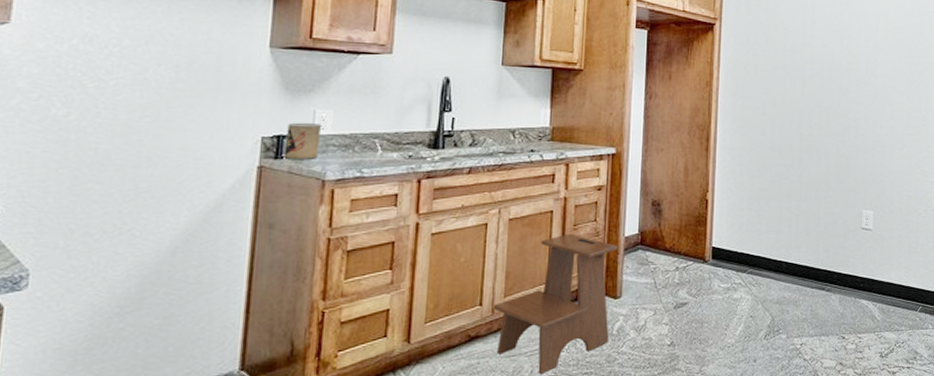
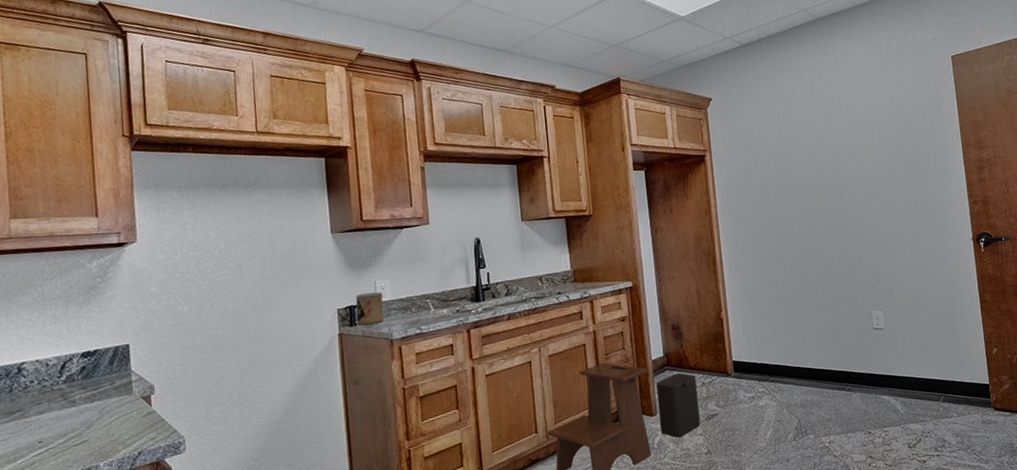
pedal bin: none [622,253,670,325] -> present [656,372,701,437]

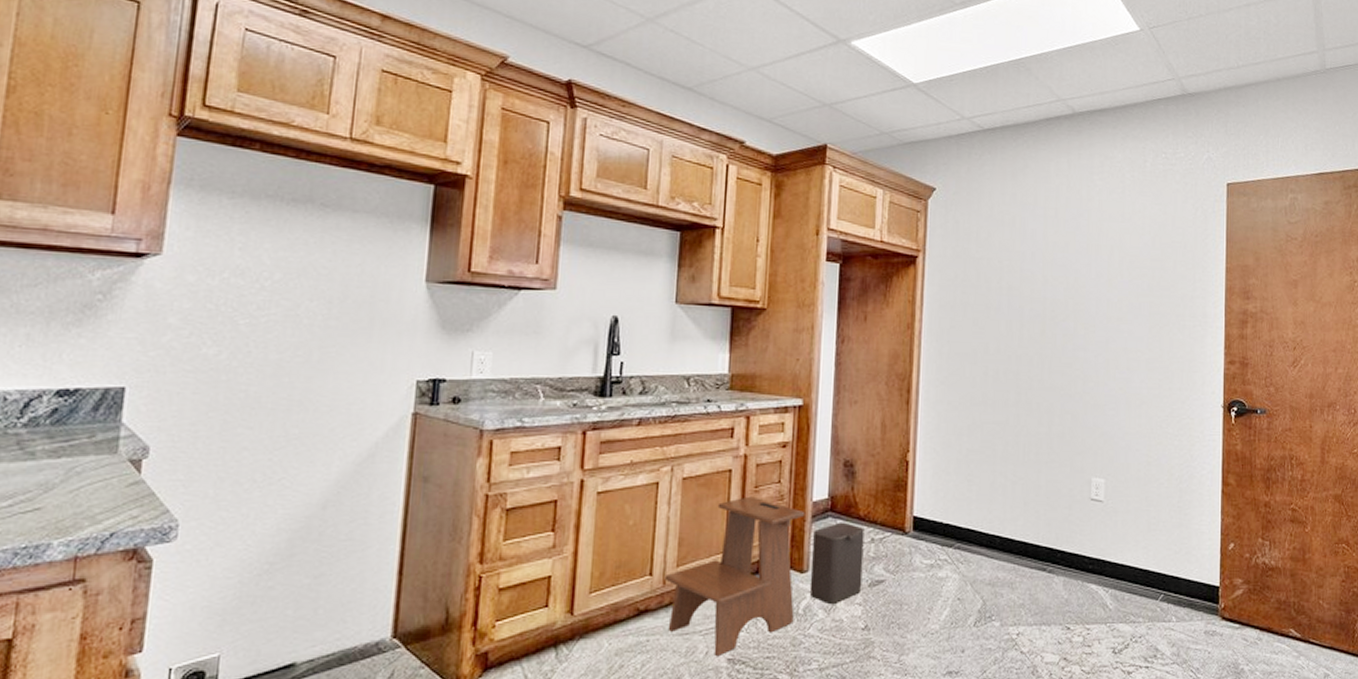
tin can: present [356,292,384,326] -> none [439,365,479,407]

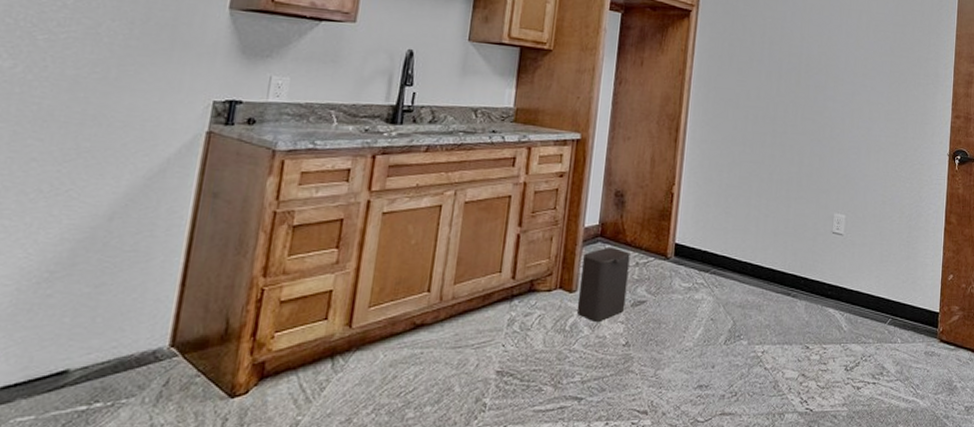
step stool: present [664,496,805,655] -> none [441,220,577,368]

